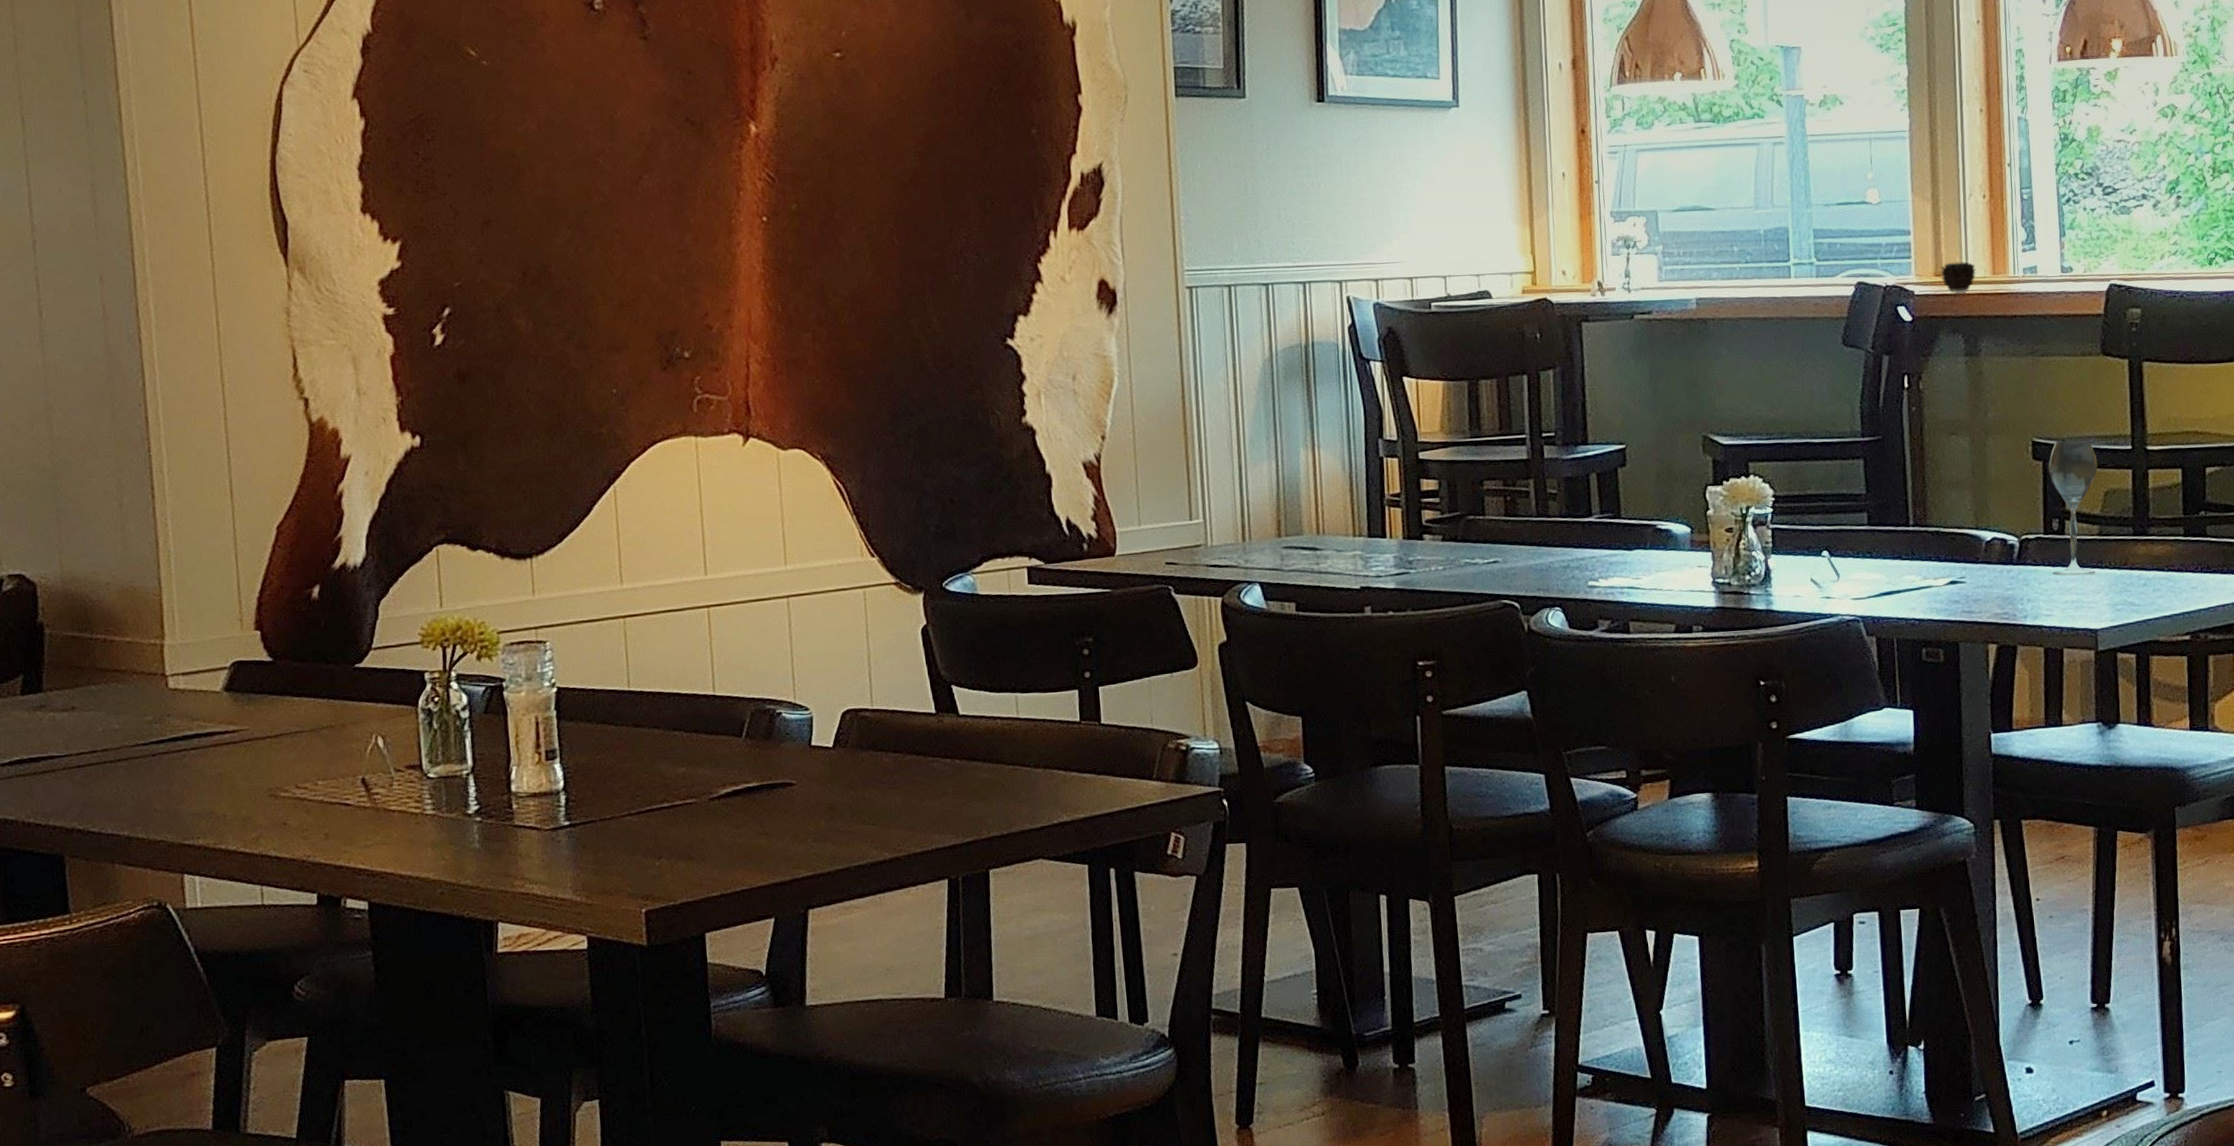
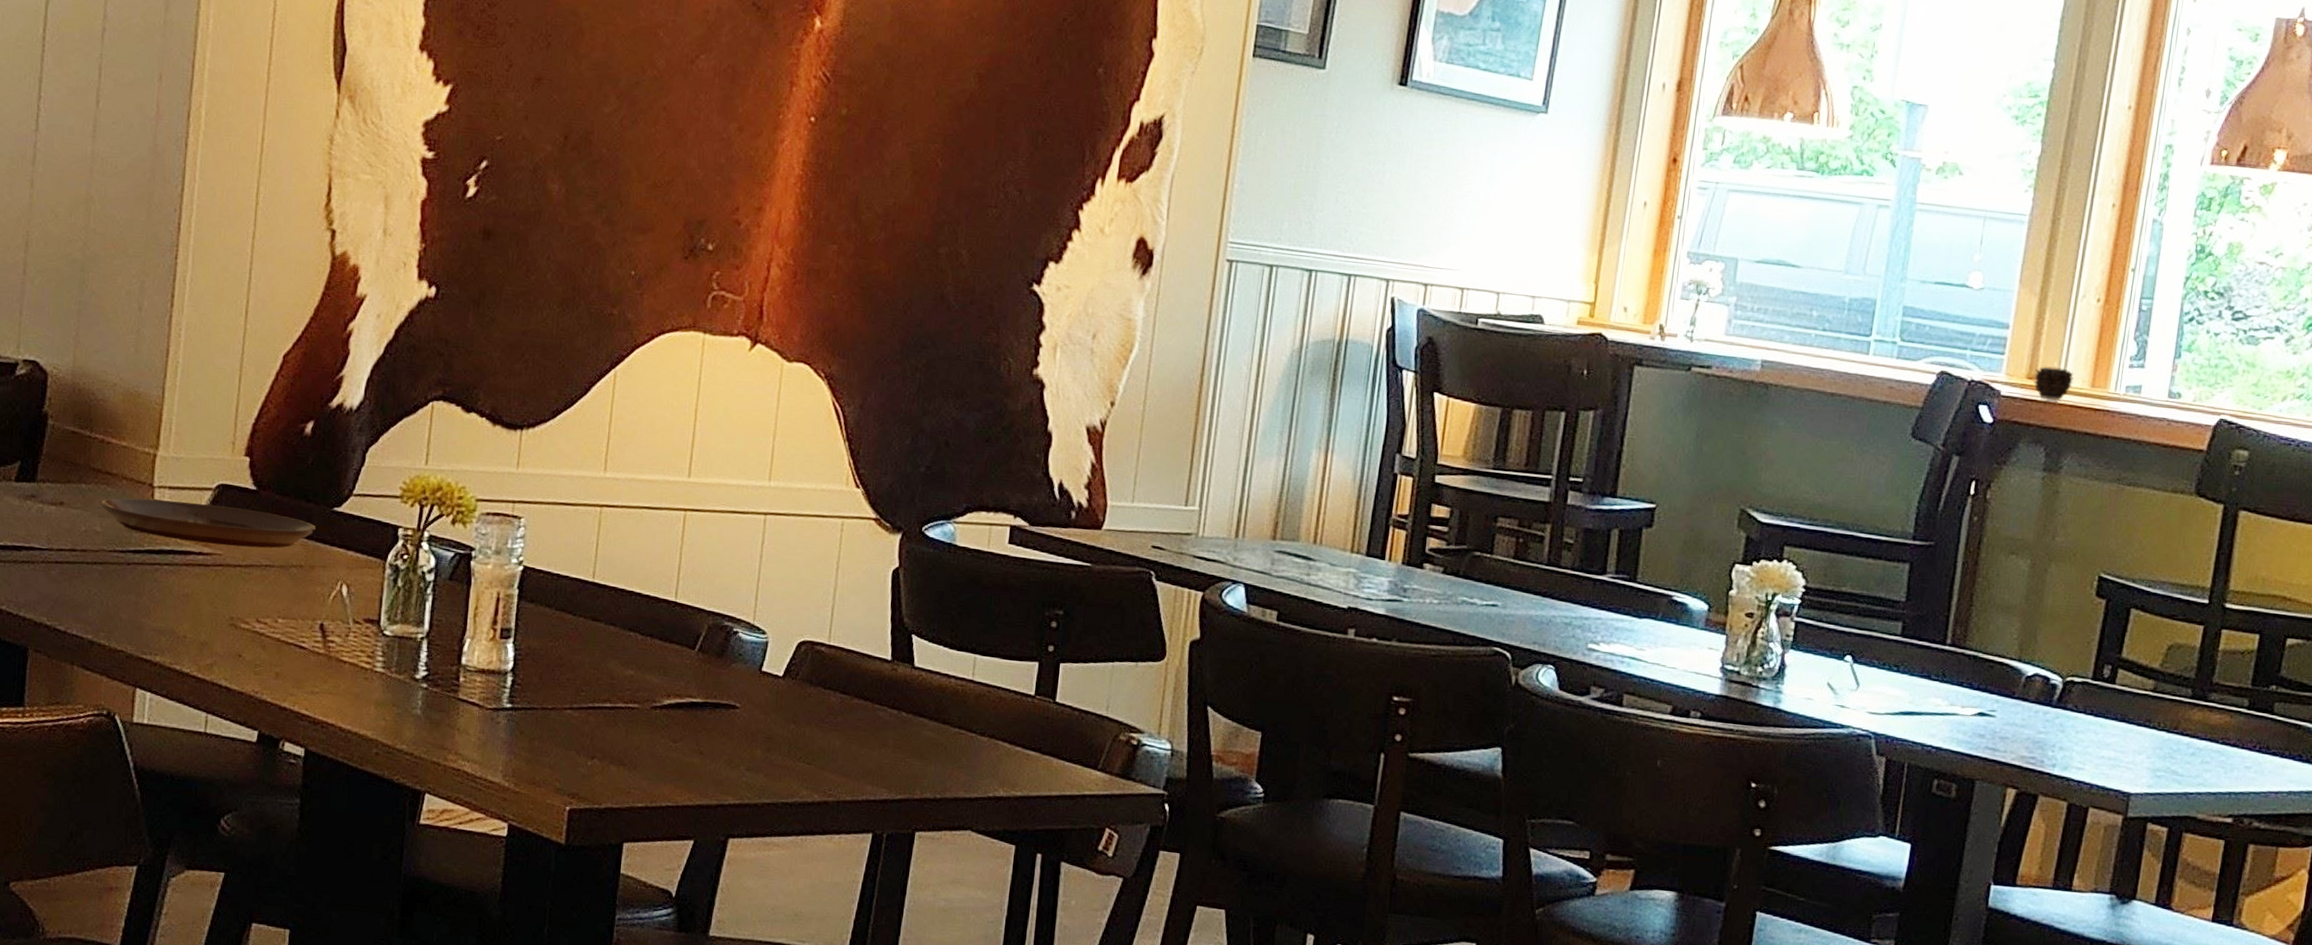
plate: none [114,681,340,724] -> present [101,498,315,549]
wineglass: present [2048,440,2098,576] -> none [2092,581,2168,734]

